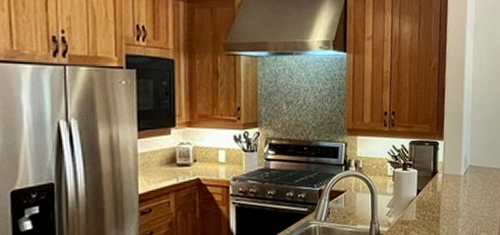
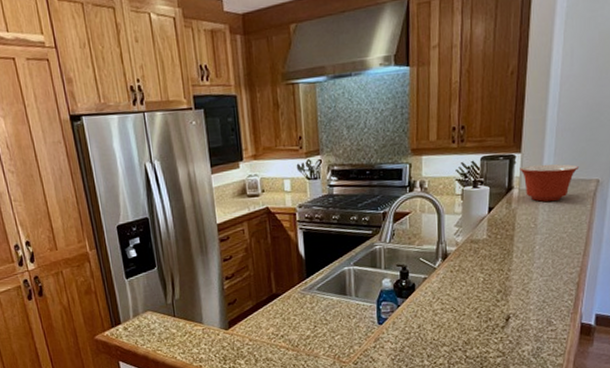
mixing bowl: none [443,152,490,187] -> present [520,164,578,202]

